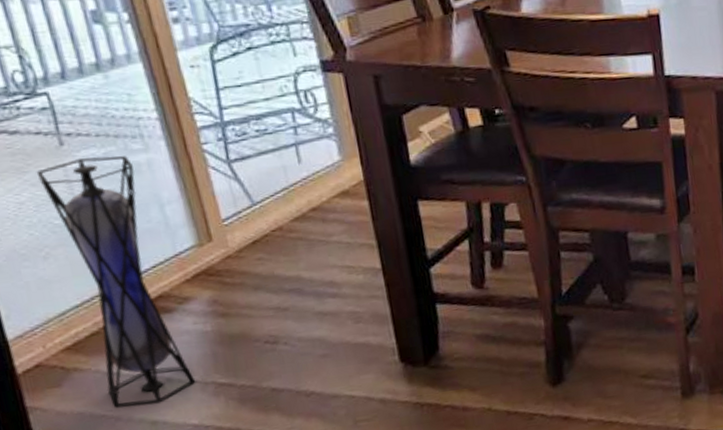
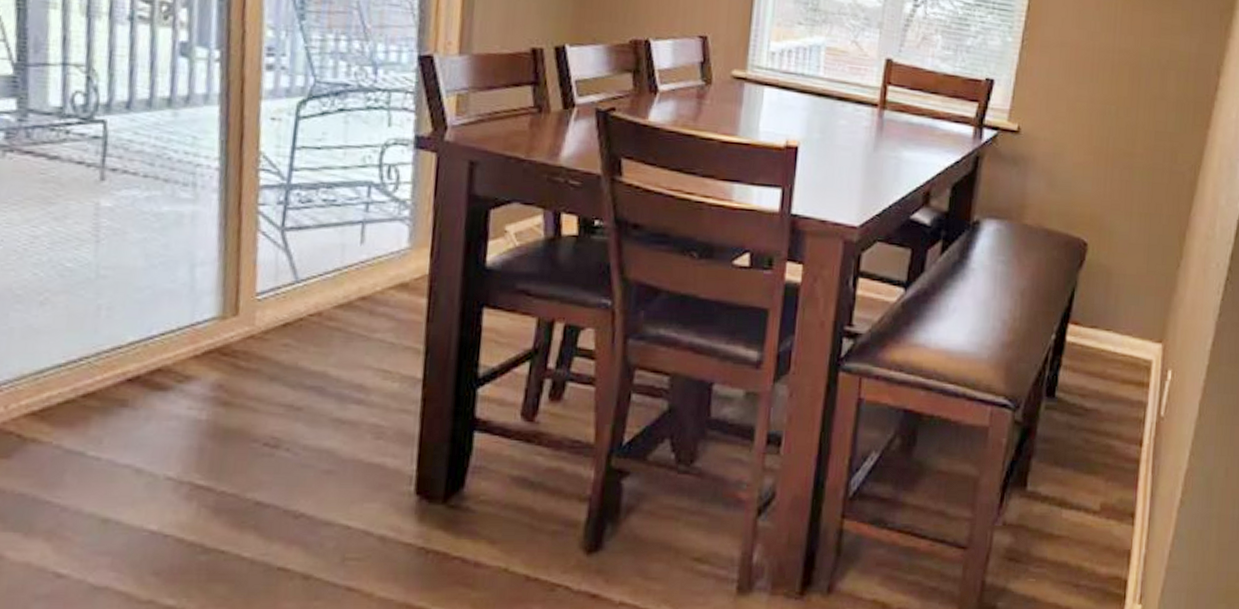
lantern: present [36,155,195,408] -> none [62,198,175,498]

